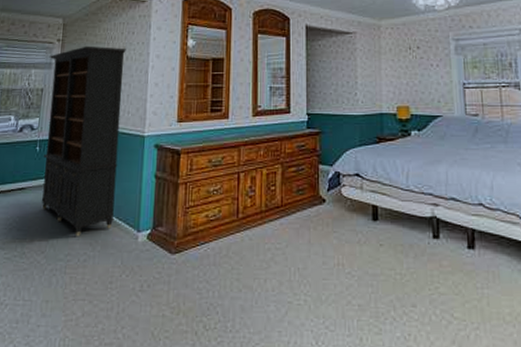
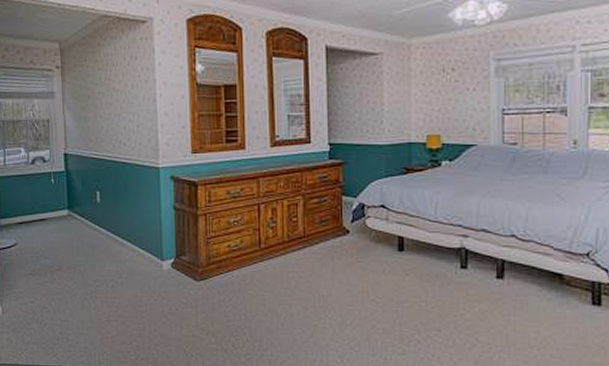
bookcase: present [41,46,126,236] -> none [50,73,136,264]

